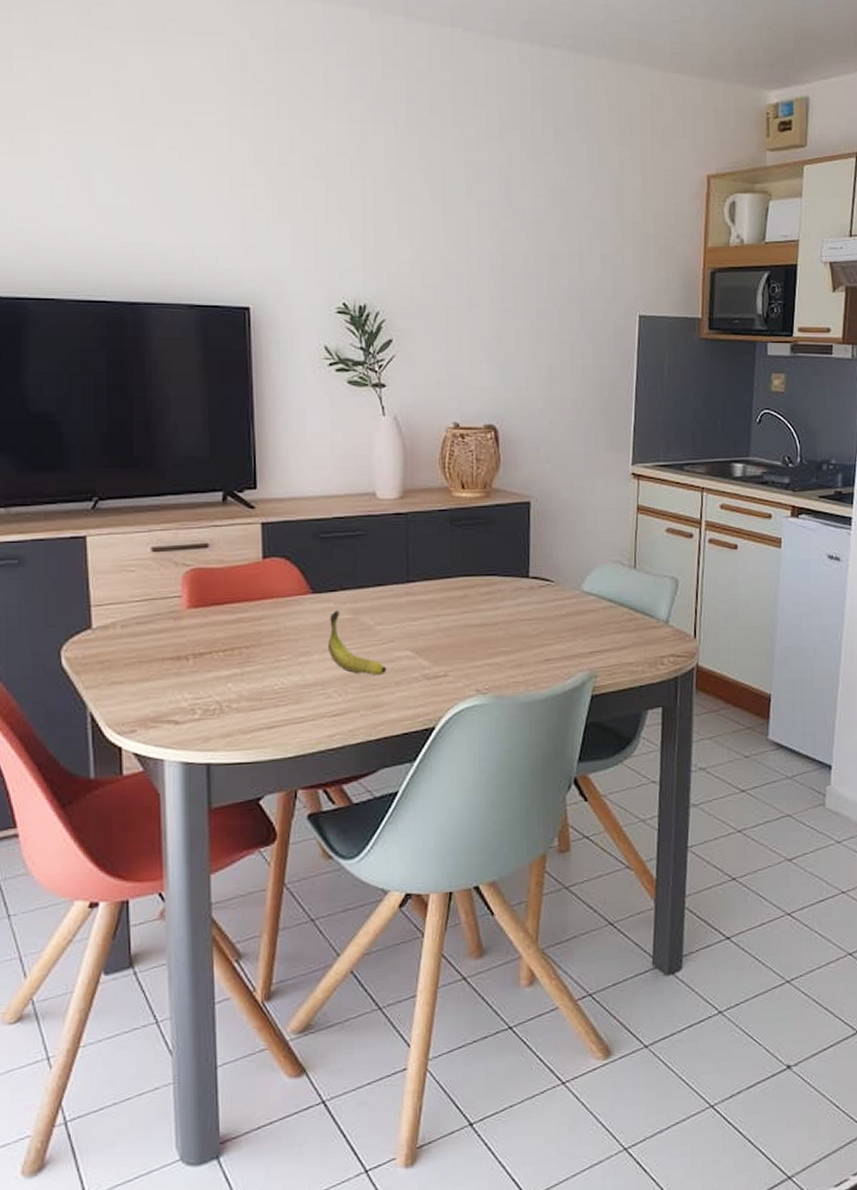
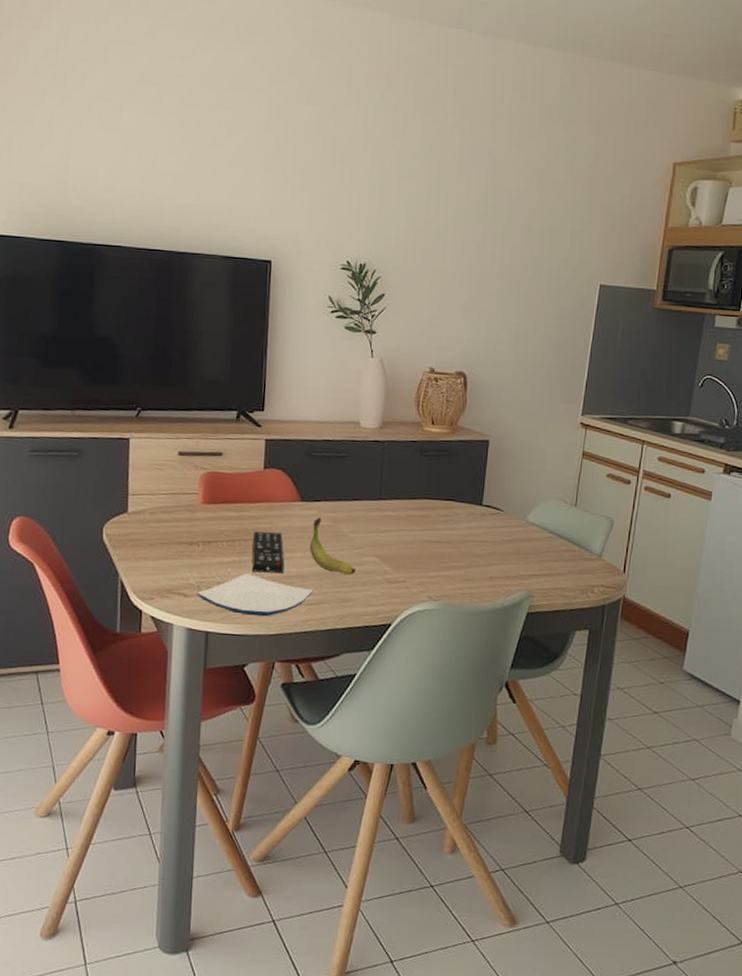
plate: none [191,687,337,738] -> present [197,574,313,617]
remote control: none [257,633,299,684] -> present [251,531,285,574]

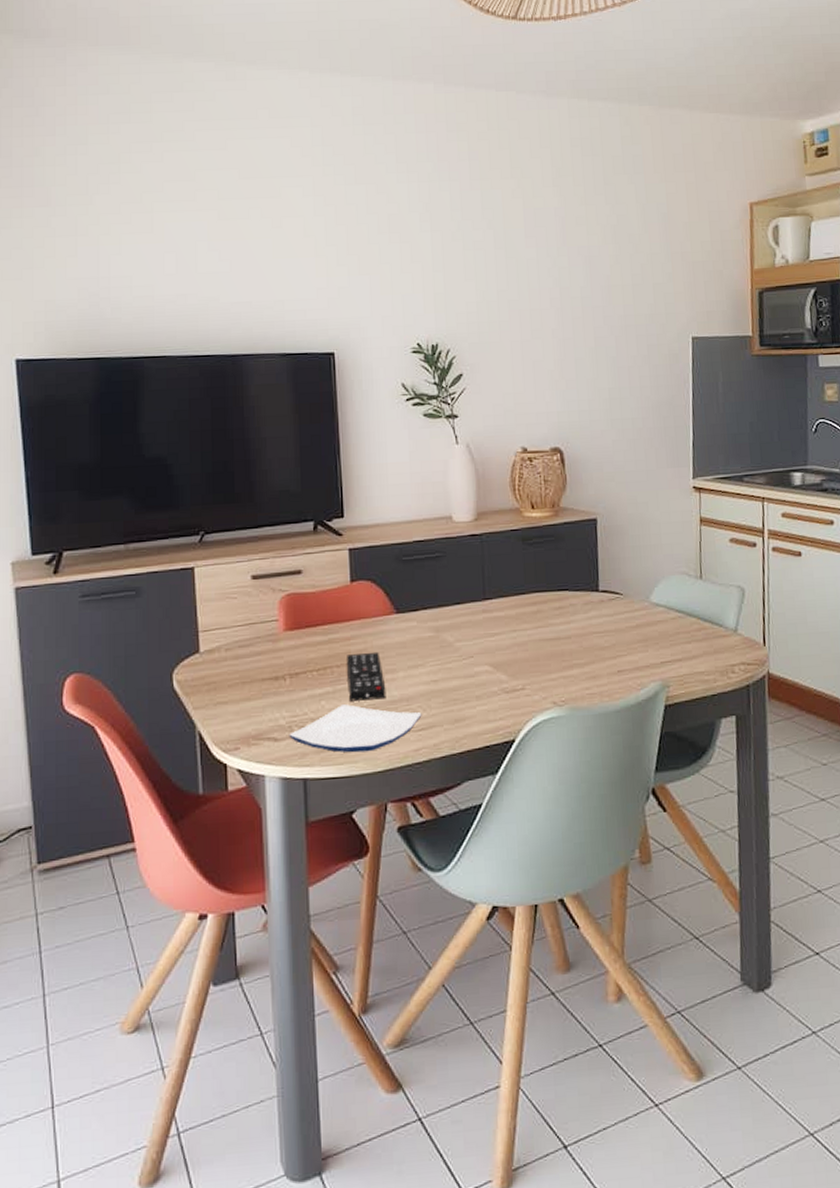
banana: present [309,517,356,575] -> none [411,629,468,690]

